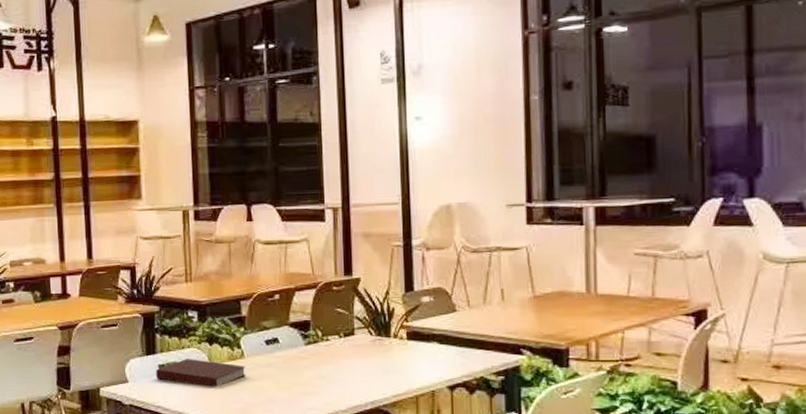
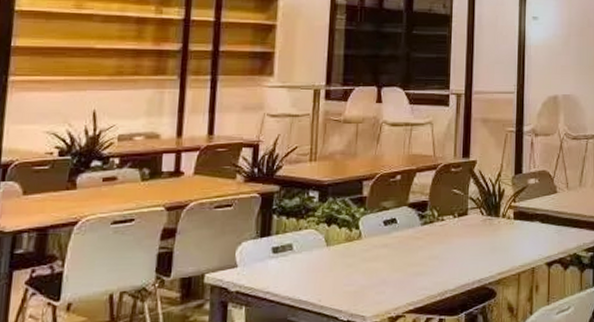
notebook: present [156,359,247,387] -> none [268,240,363,270]

